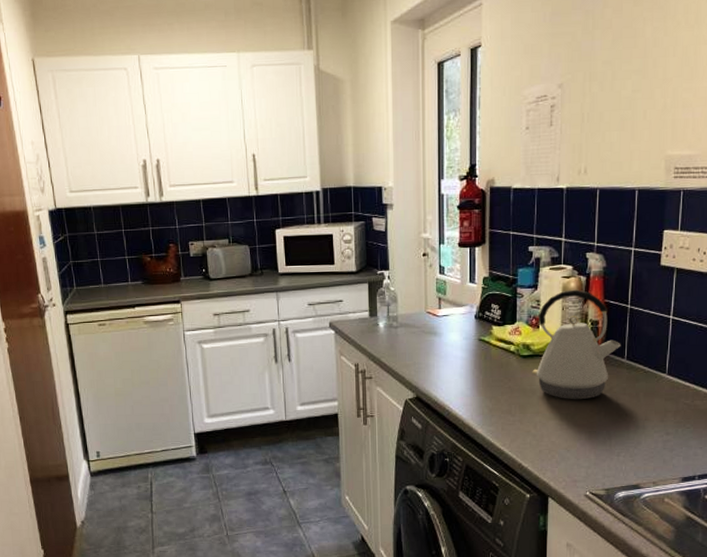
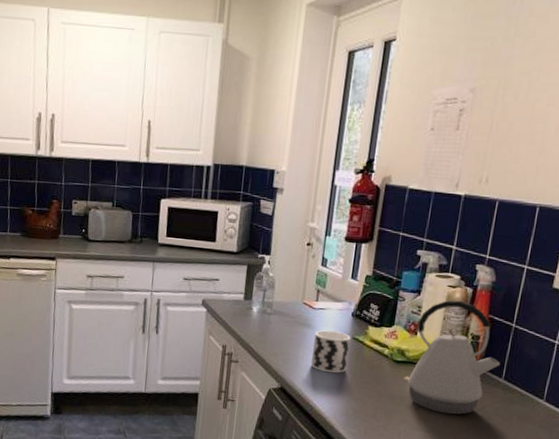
cup: none [441,335,477,377] -> present [310,330,351,374]

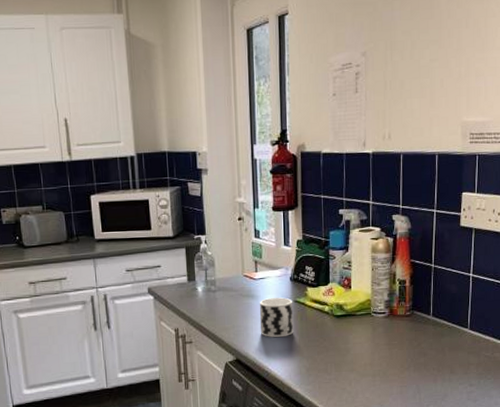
kettle: present [402,300,500,415] -> none [345,250,426,357]

